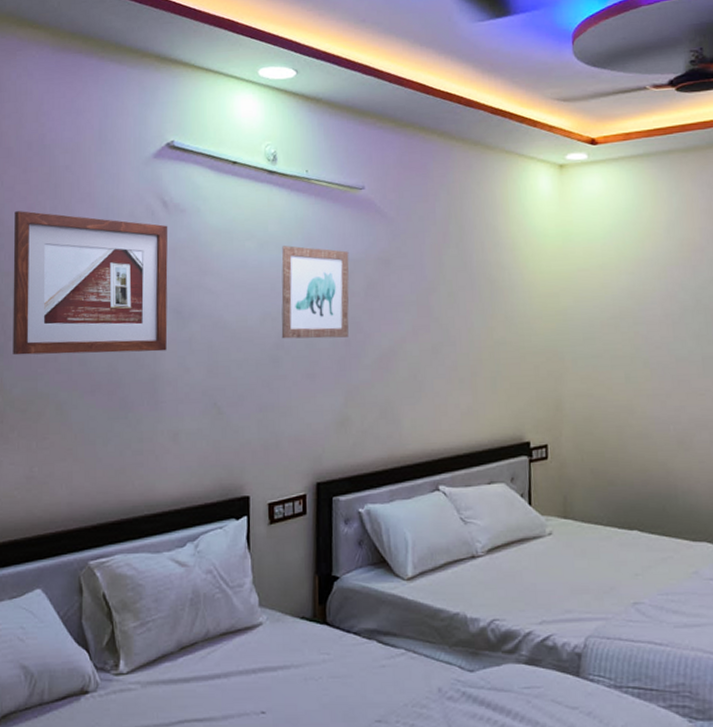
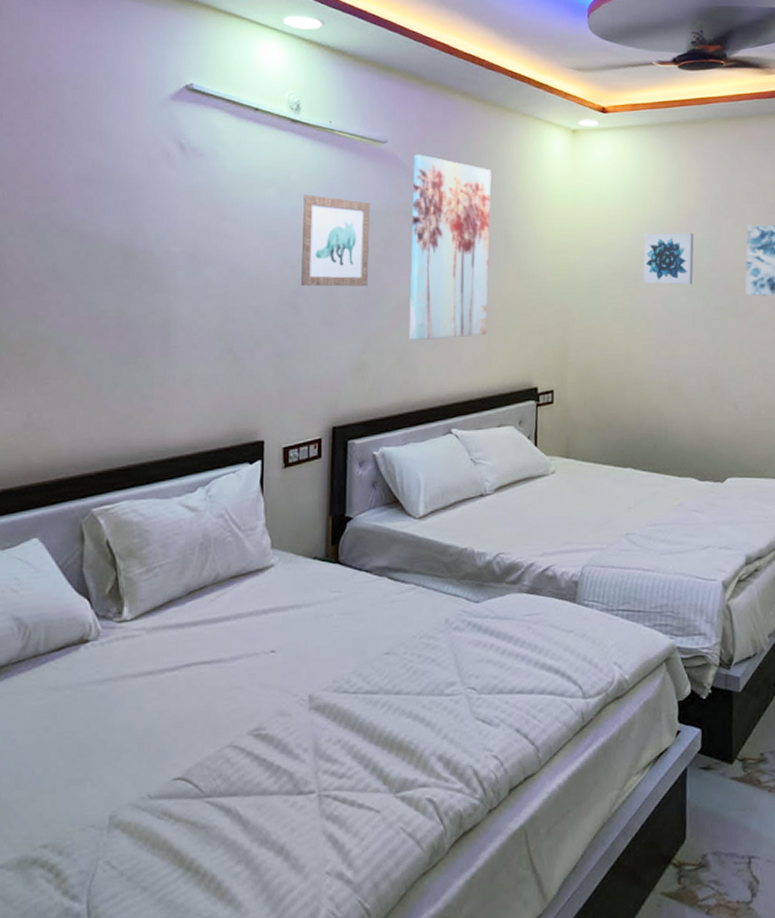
picture frame: present [13,211,168,355] -> none [10,146,185,297]
wall art: none [391,199,474,392] -> present [409,154,491,340]
wall art: none [643,270,702,328] -> present [643,233,694,285]

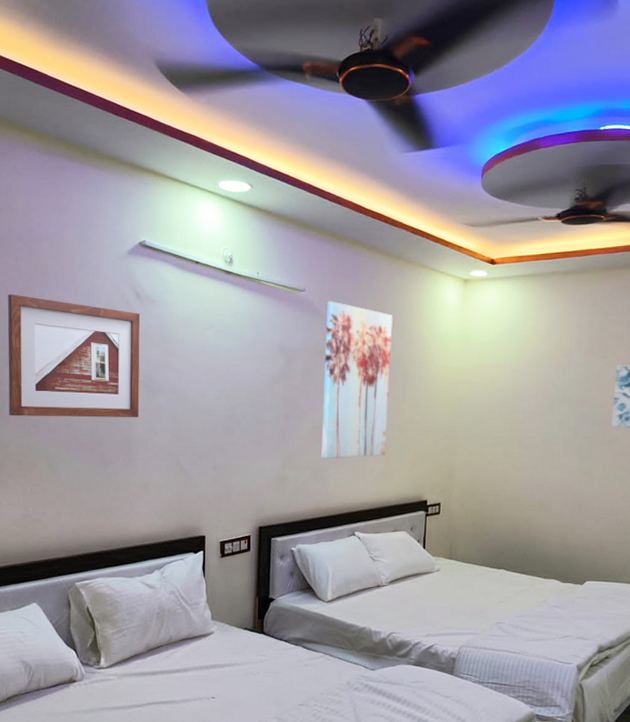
picture frame: none [10,146,185,297] -> present [8,294,141,418]
wall art: present [300,195,371,287] -> none [233,335,291,413]
wall art: present [643,233,694,285] -> none [521,371,568,417]

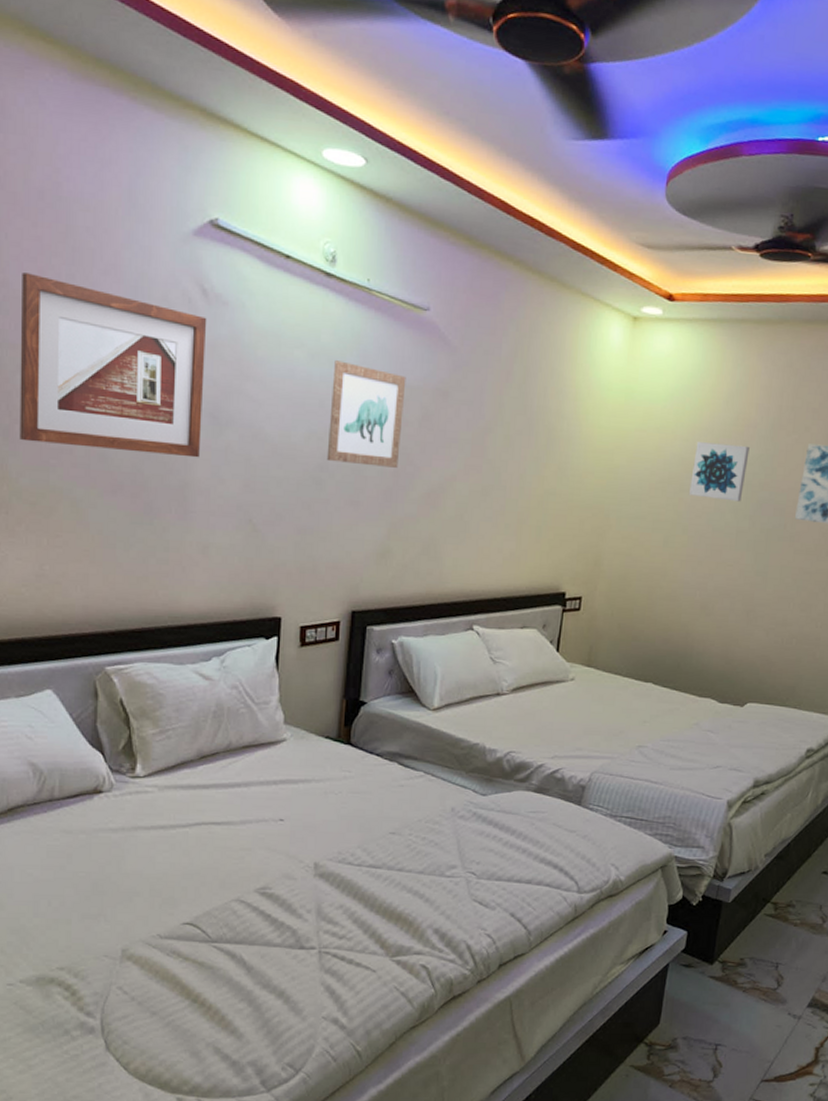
wall art: none [233,335,291,413] -> present [326,360,406,468]
wall art: present [321,301,392,458] -> none [437,327,540,533]
wall art: none [521,371,568,417] -> present [689,442,750,502]

